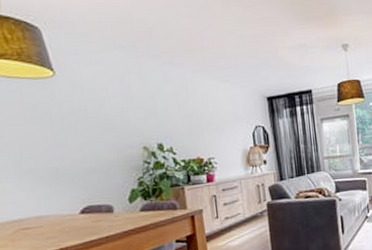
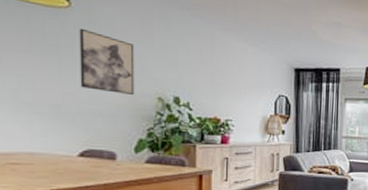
wall art: none [65,93,122,150] -> present [79,28,135,95]

